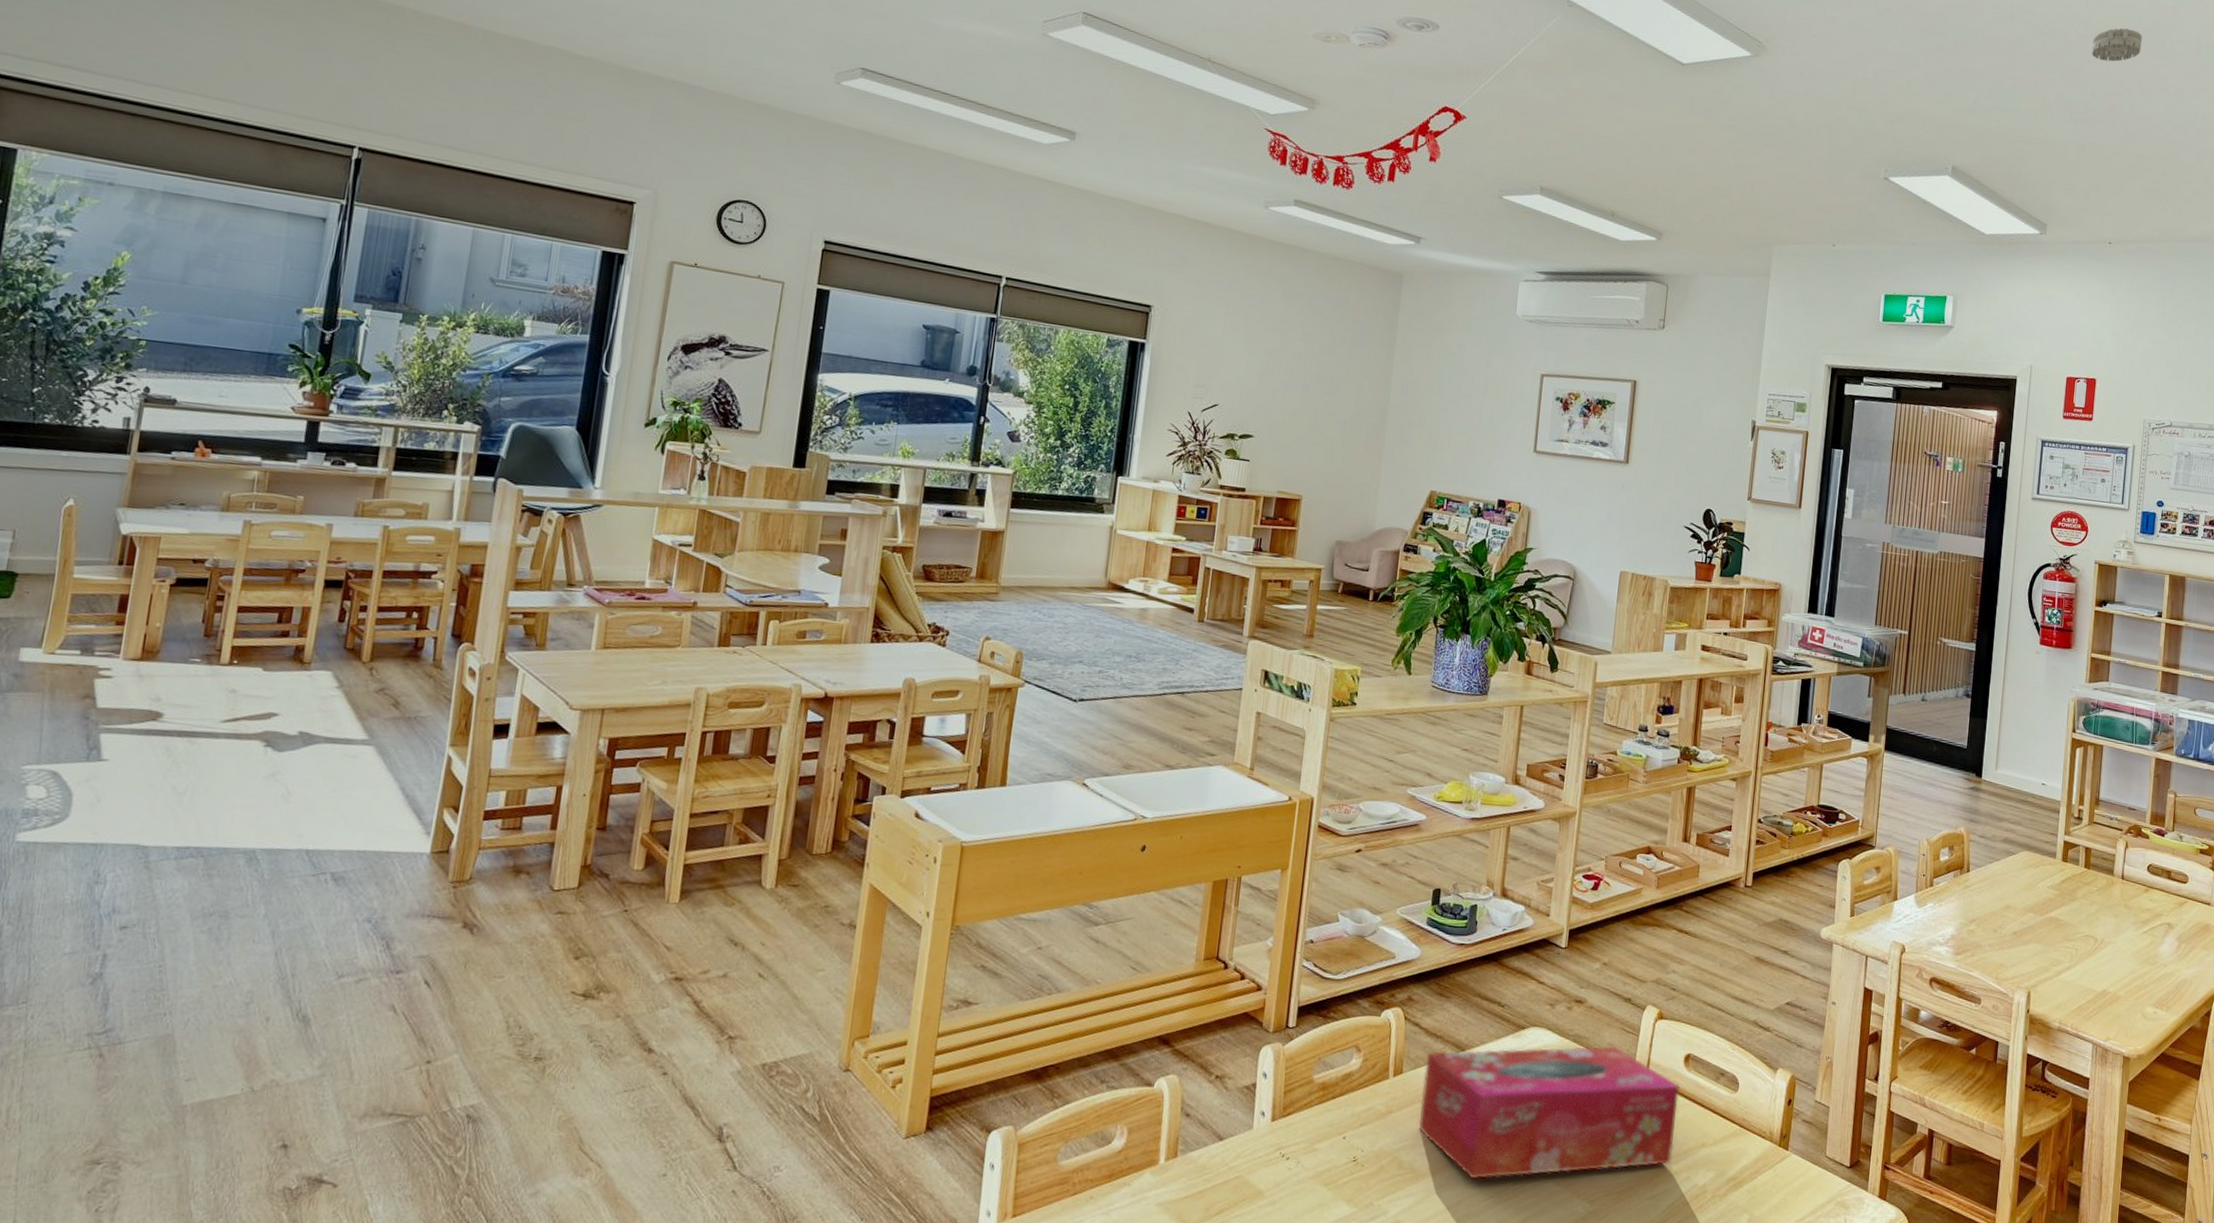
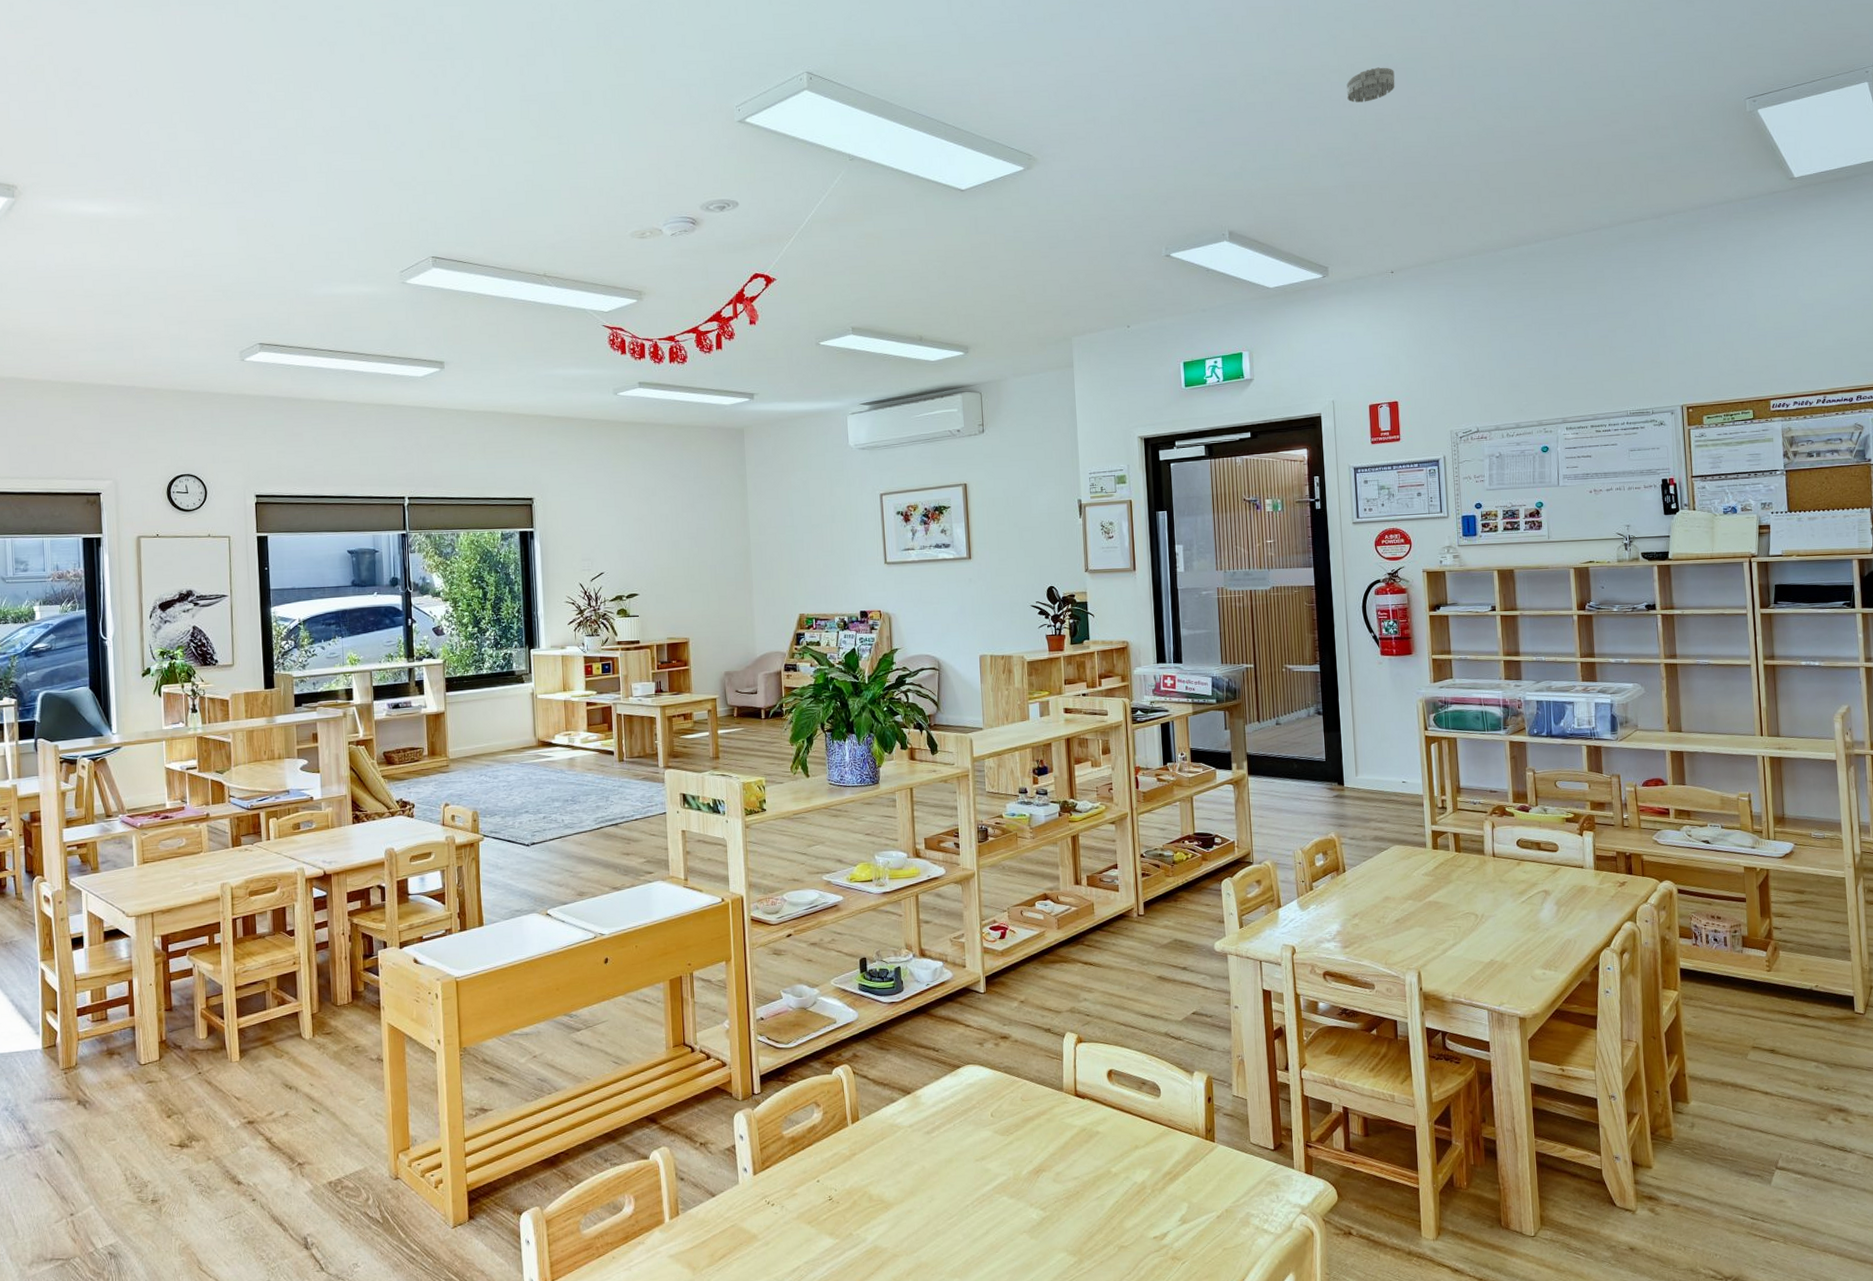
tissue box: present [1418,1046,1679,1180] -> none [878,1072,1110,1203]

